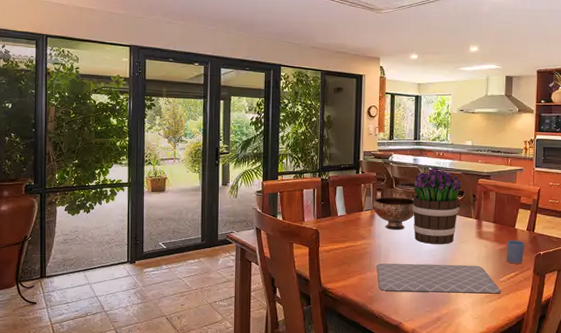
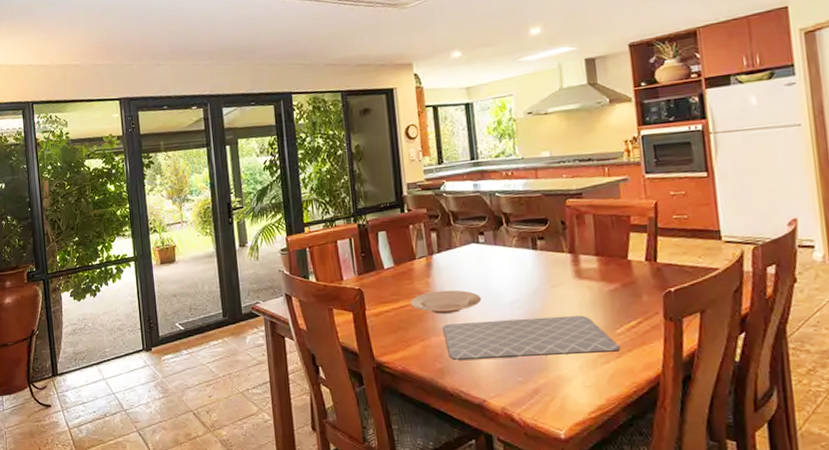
plate: none [354,237,408,255] -> present [409,290,481,314]
bowl: present [373,197,414,230] -> none [427,235,484,280]
bouquet: present [412,168,463,244] -> none [477,192,545,293]
mug: present [506,240,525,264] -> none [618,275,647,309]

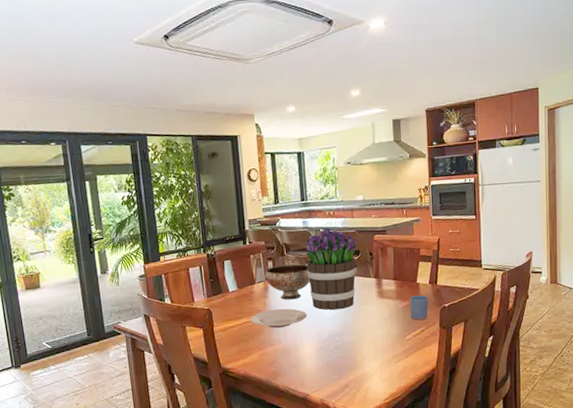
bowl: none [427,235,484,280] -> present [265,264,310,300]
placemat: present [442,315,621,360] -> none [276,326,409,364]
bouquet: none [477,192,545,293] -> present [305,228,358,310]
mug: none [618,275,647,309] -> present [409,295,429,320]

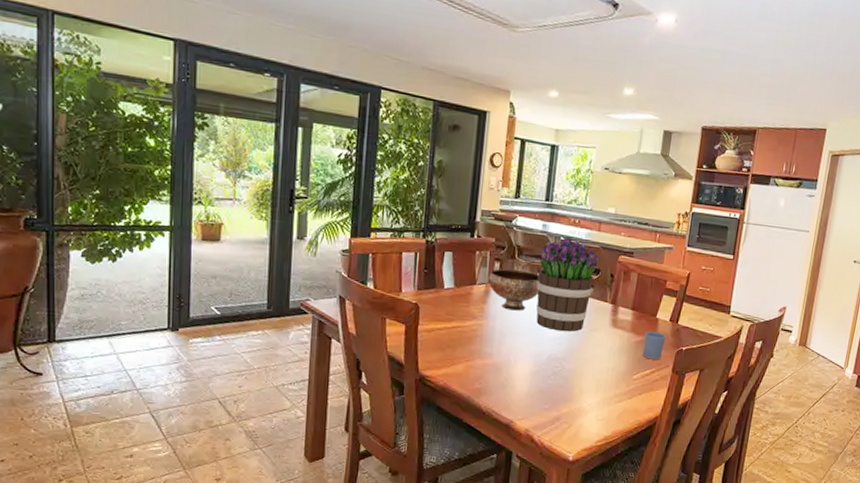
plate: present [250,308,307,328] -> none [462,317,528,340]

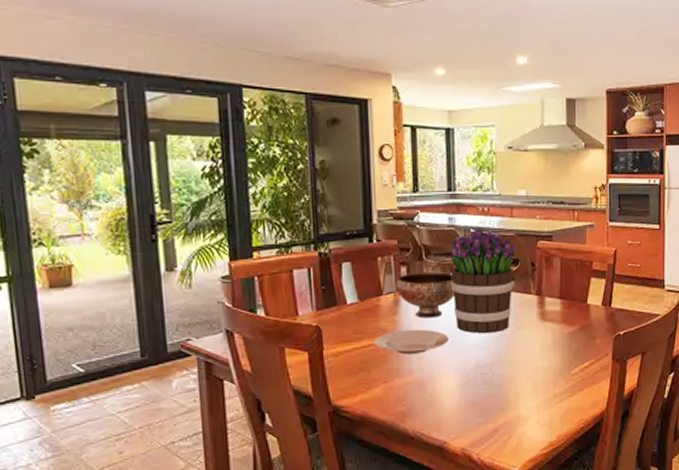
plate: none [462,317,528,340] -> present [373,329,448,354]
mug: present [643,331,667,360] -> none [577,318,601,350]

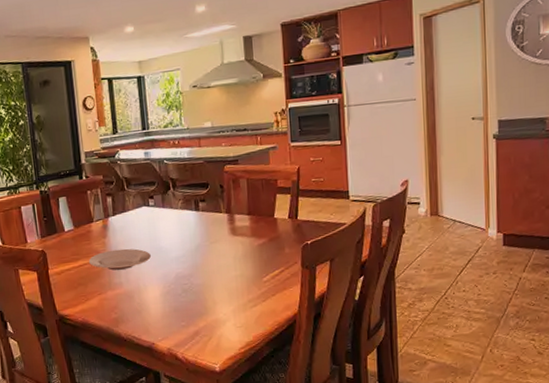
bowl: present [396,272,454,318] -> none [103,199,153,239]
bouquet: present [450,229,517,333] -> none [148,159,206,250]

